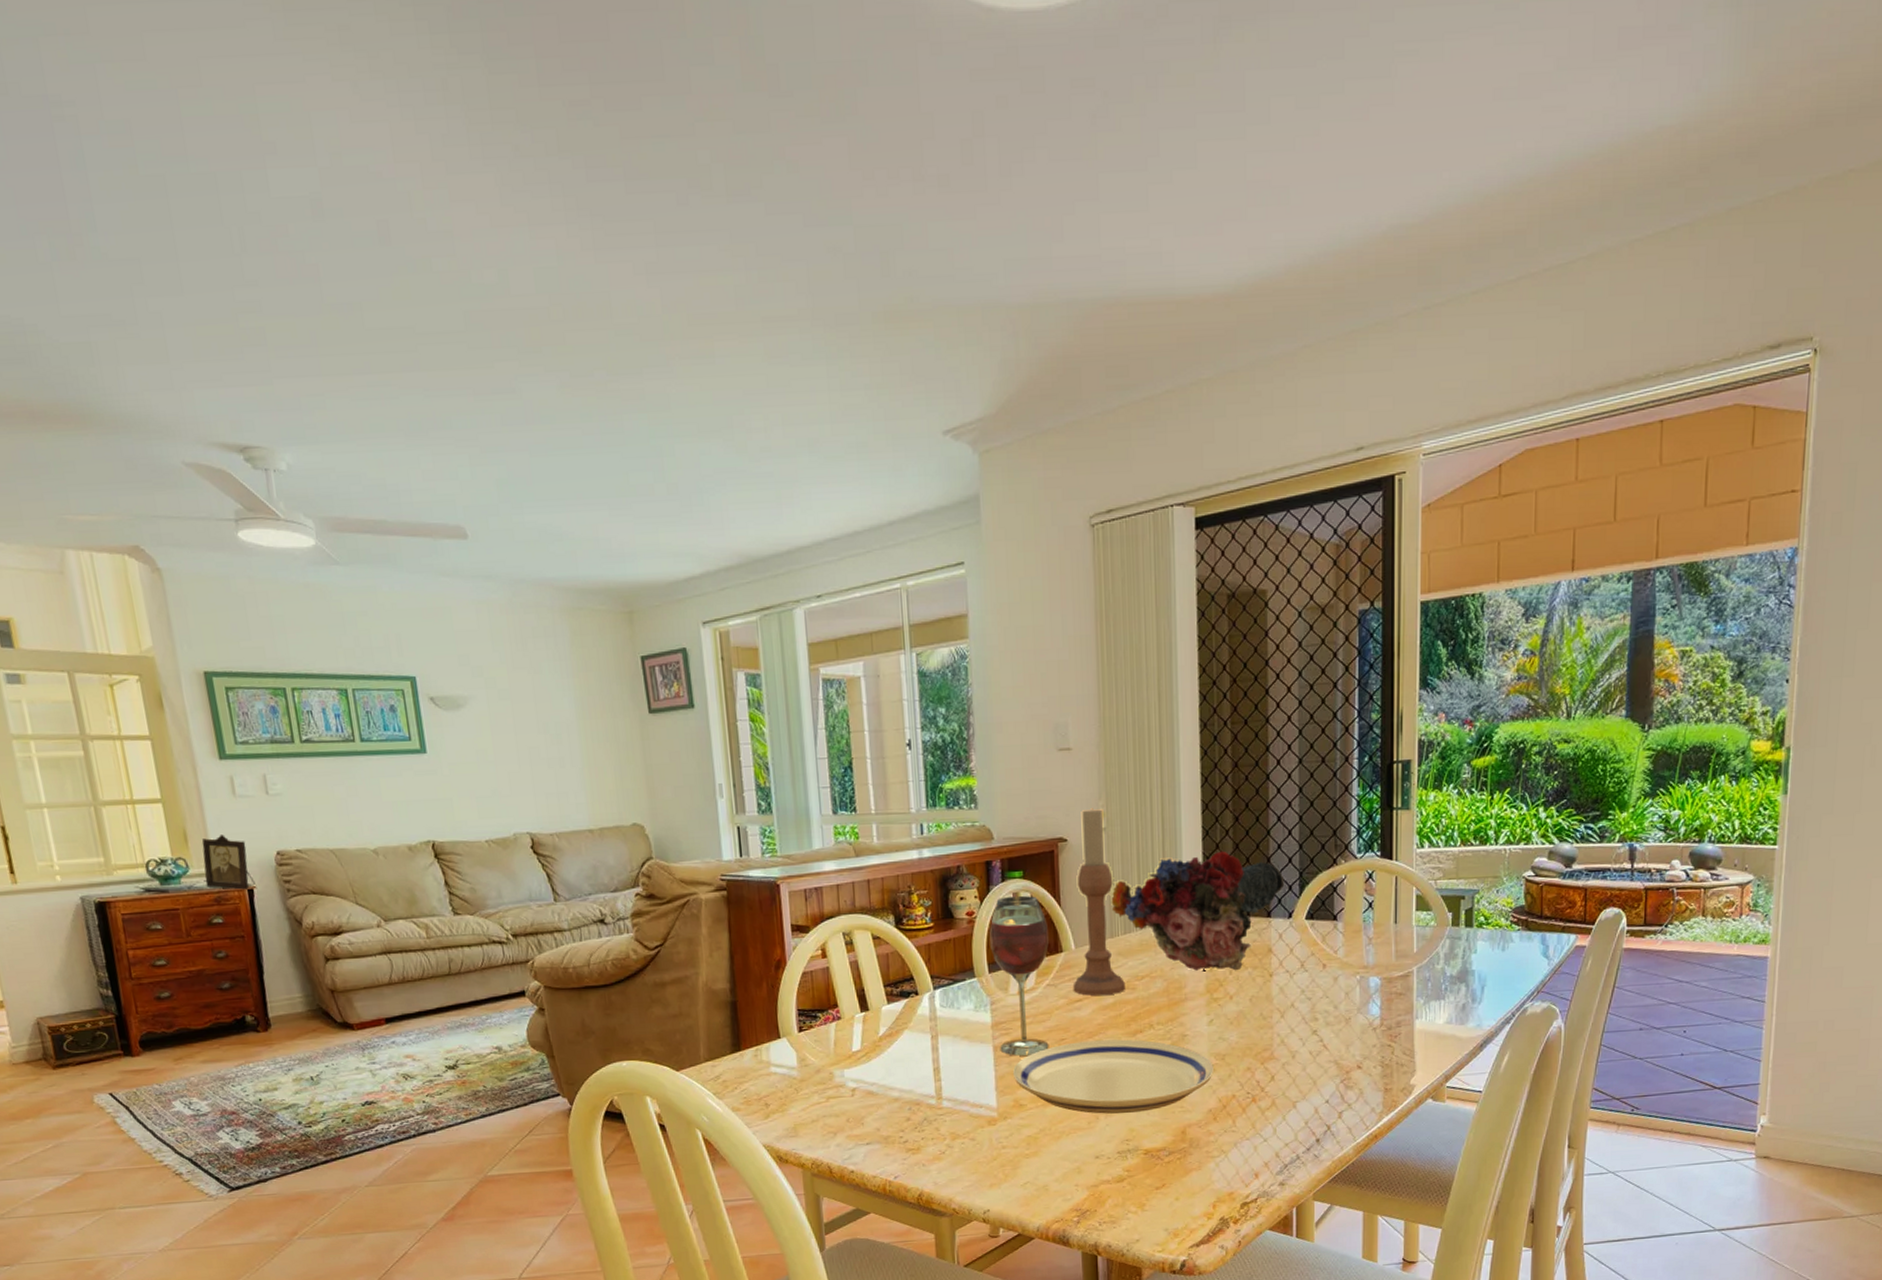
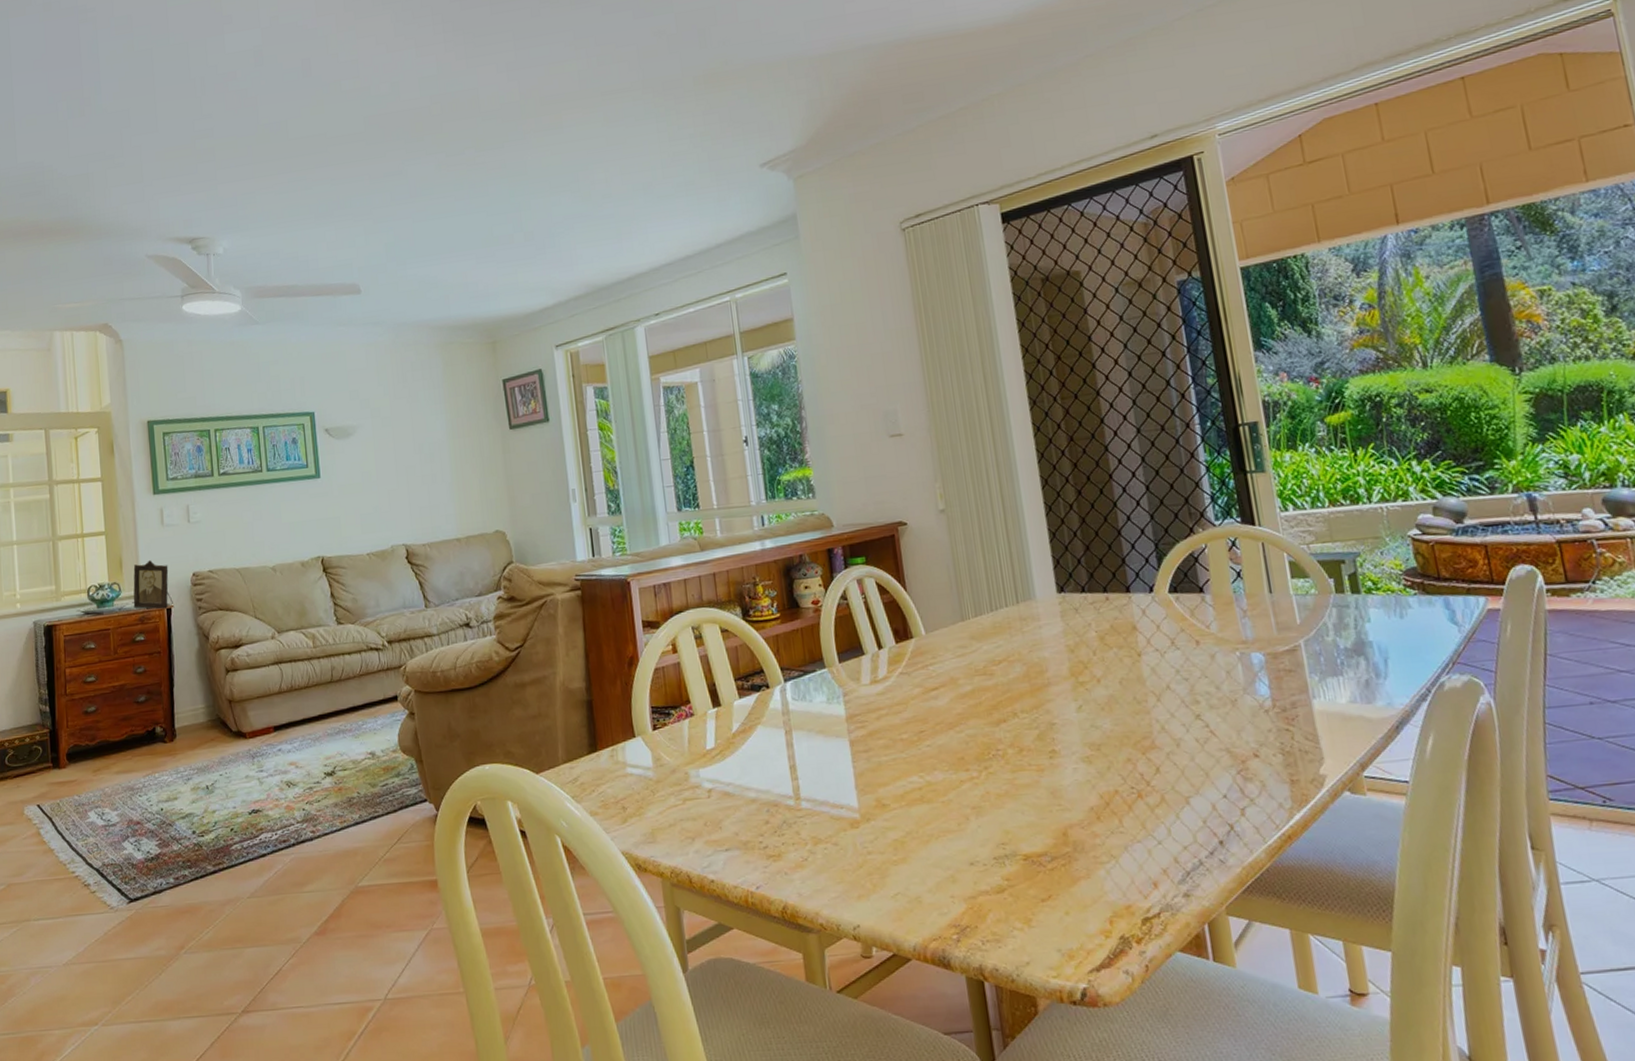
wineglass: present [989,895,1049,1056] -> none [836,581,908,751]
plate: present [1013,1039,1214,1114] -> none [872,730,1090,814]
candlestick: present [1073,808,1125,996] -> none [919,490,983,684]
flower bouquet: present [1111,850,1285,972] -> none [957,525,1141,654]

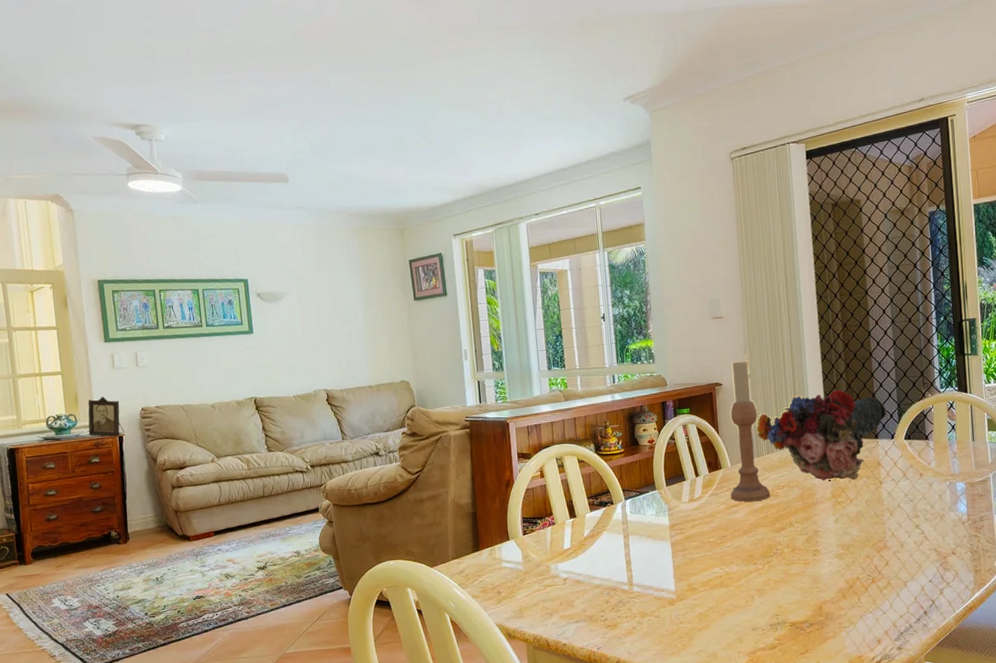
candlestick: none [919,490,983,684] -> present [730,360,770,502]
flower bouquet: none [957,525,1141,654] -> present [756,389,887,481]

